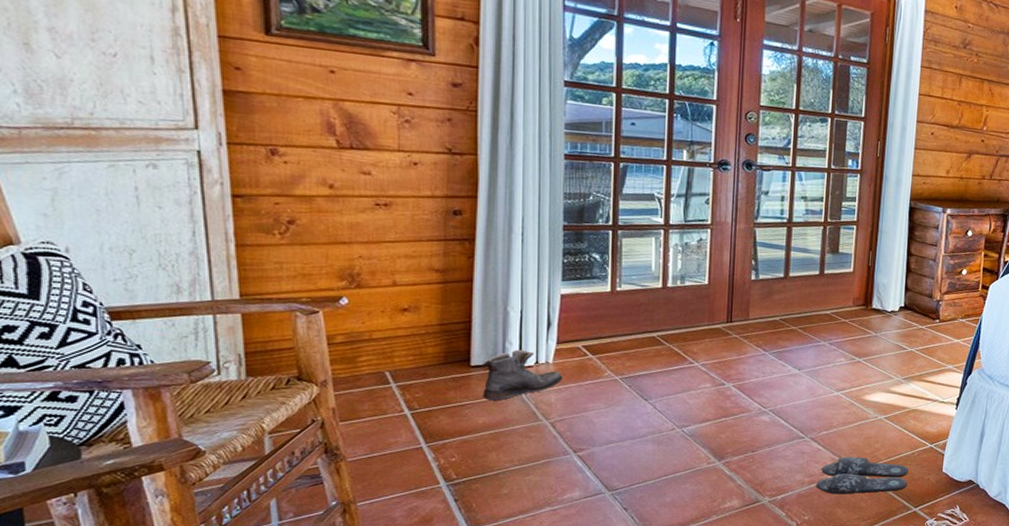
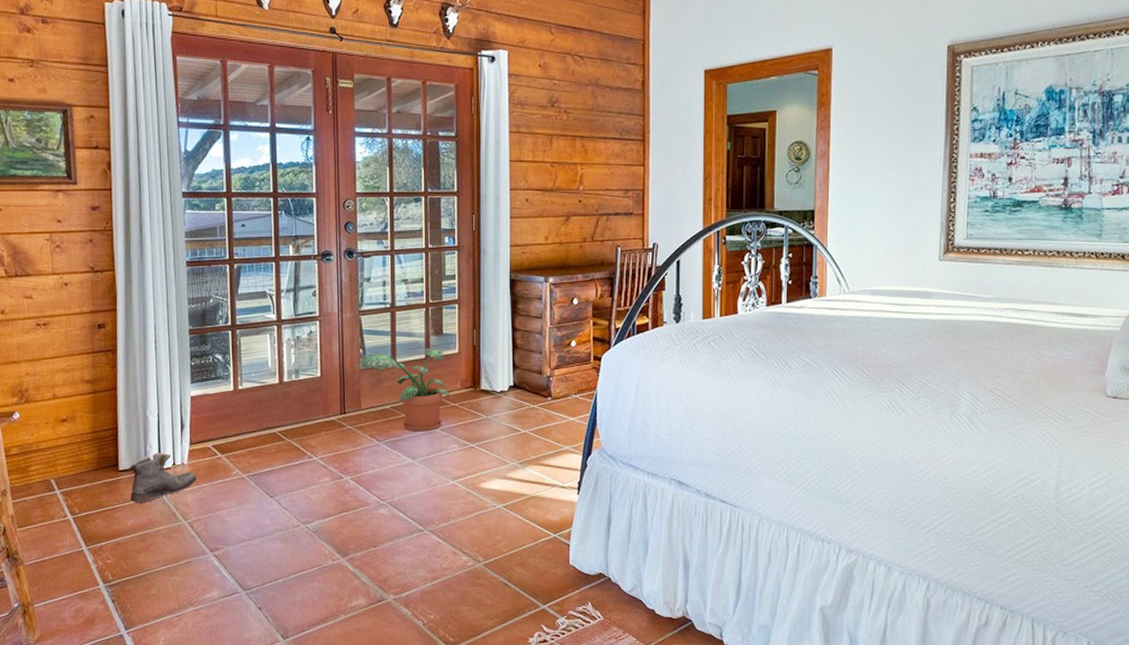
potted plant: none [751,265,841,345] -> present [360,348,449,432]
slippers: present [816,456,909,495] -> none [439,549,533,591]

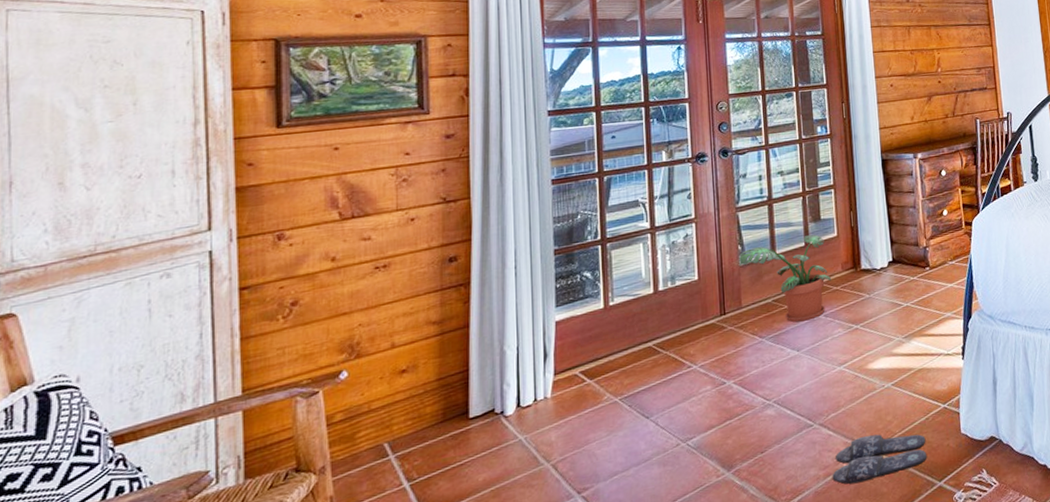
boot: present [128,452,197,503] -> none [480,389,563,453]
slippers: none [439,549,533,591] -> present [832,434,927,484]

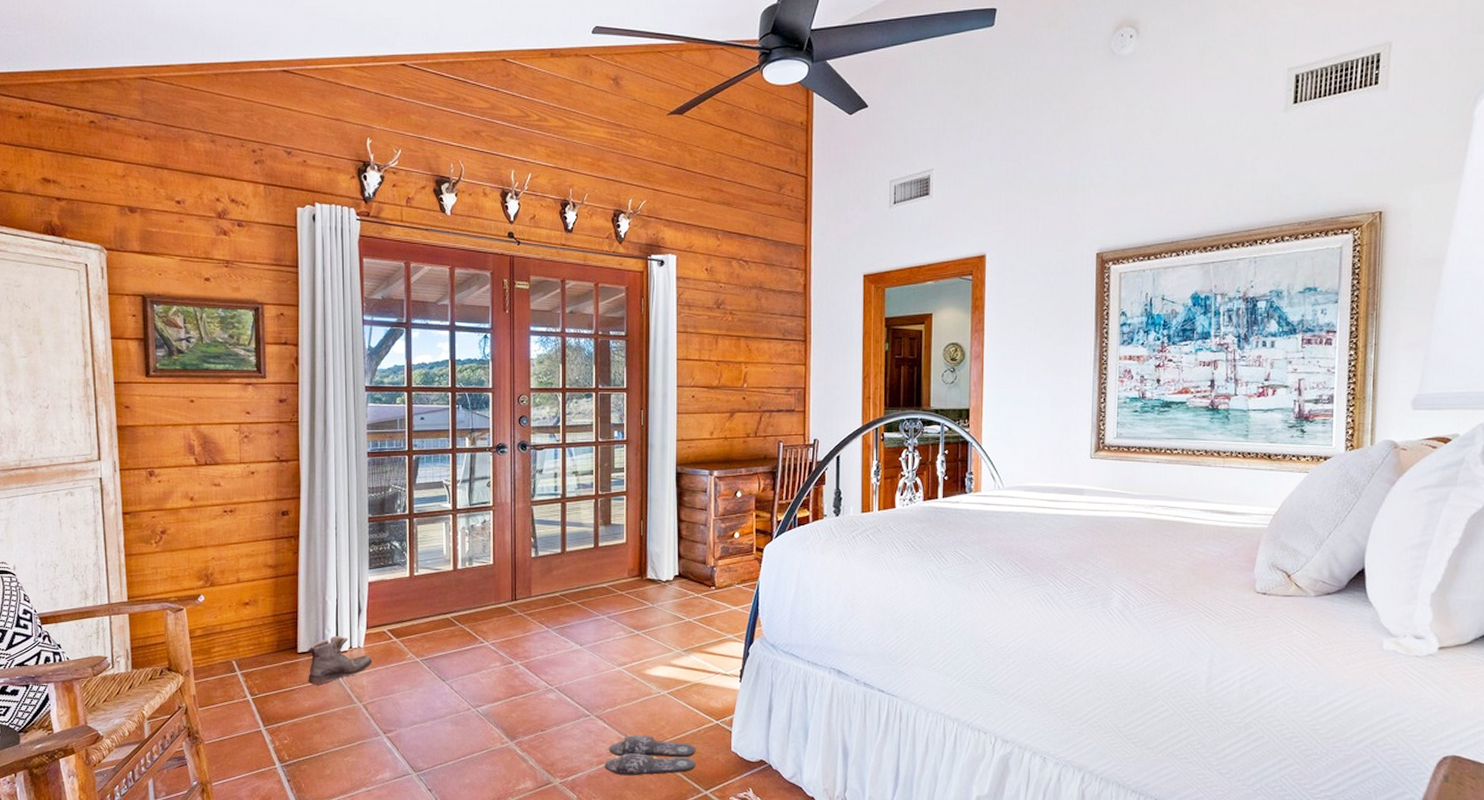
boot: none [480,389,563,453] -> present [306,636,373,685]
potted plant: present [739,234,831,322] -> none [532,538,617,619]

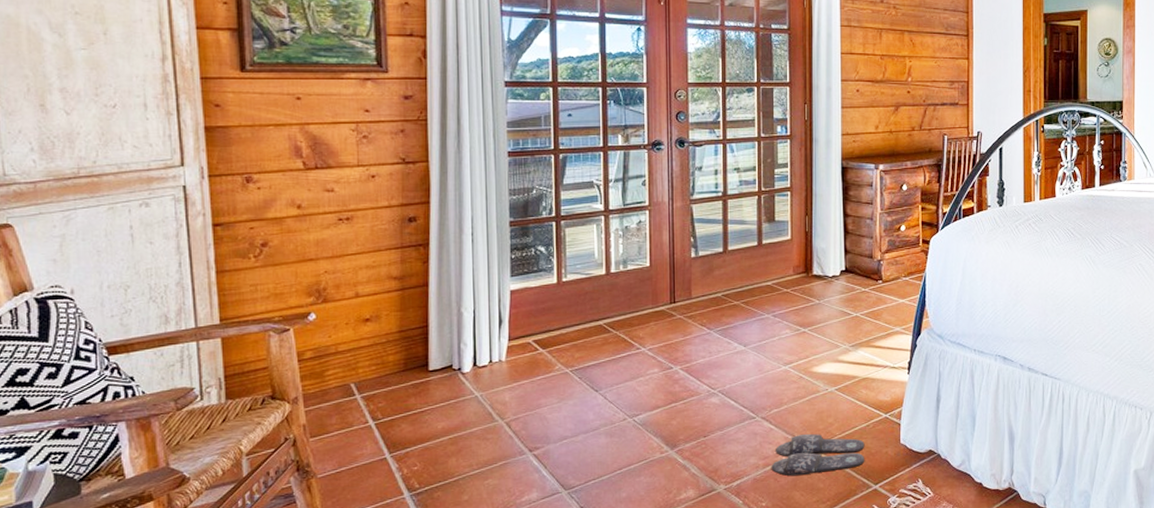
boot: present [306,636,373,685] -> none [439,349,516,404]

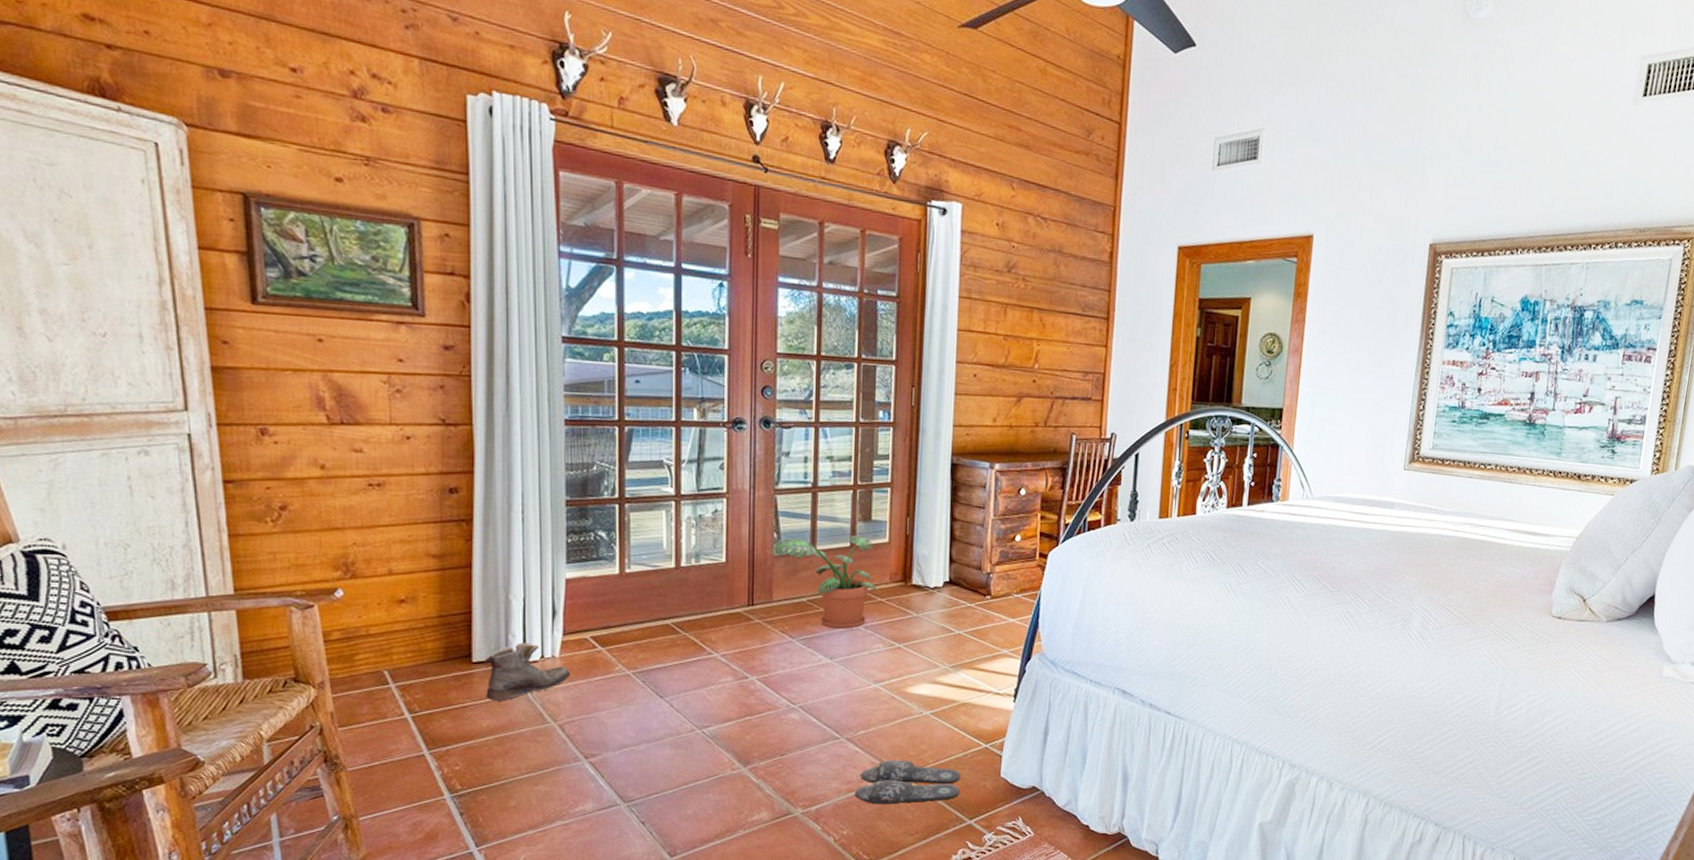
boot: none [439,349,516,404] -> present [484,642,571,701]
potted plant: none [691,235,782,319] -> present [774,535,876,629]

